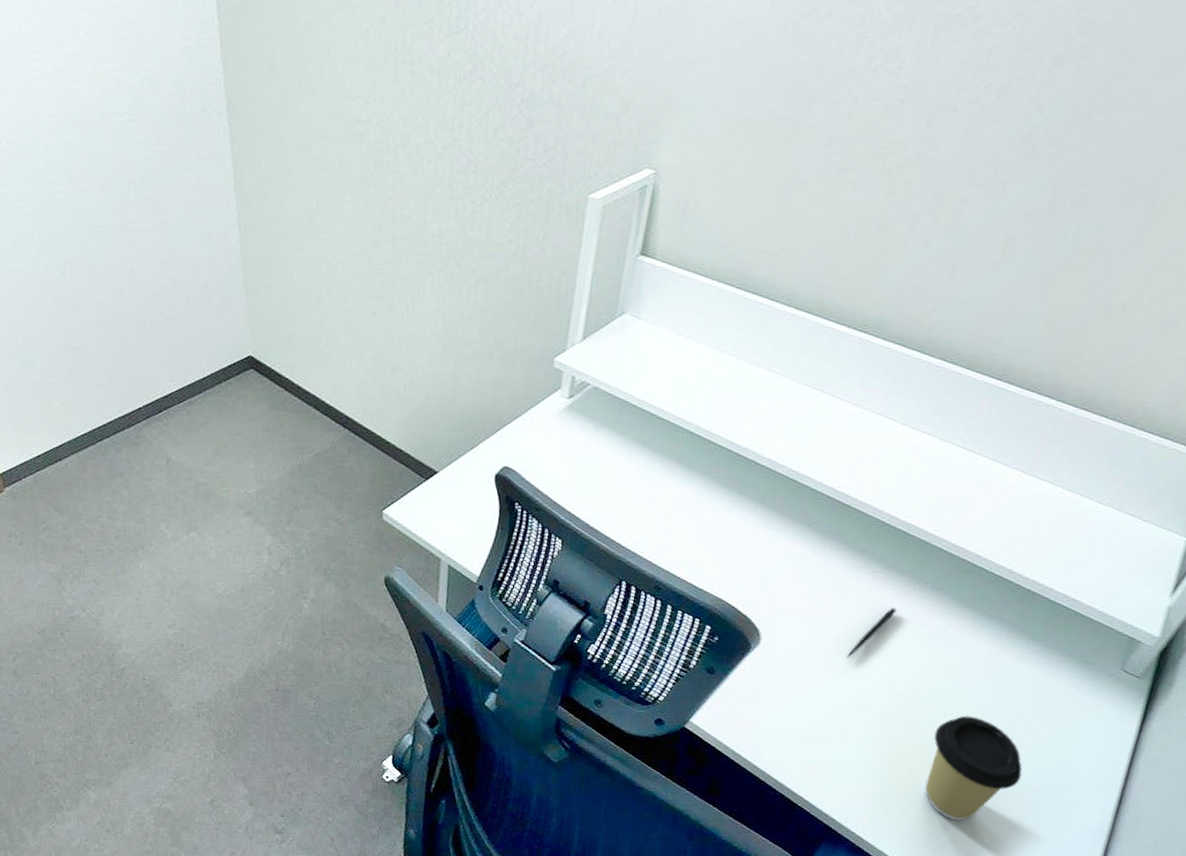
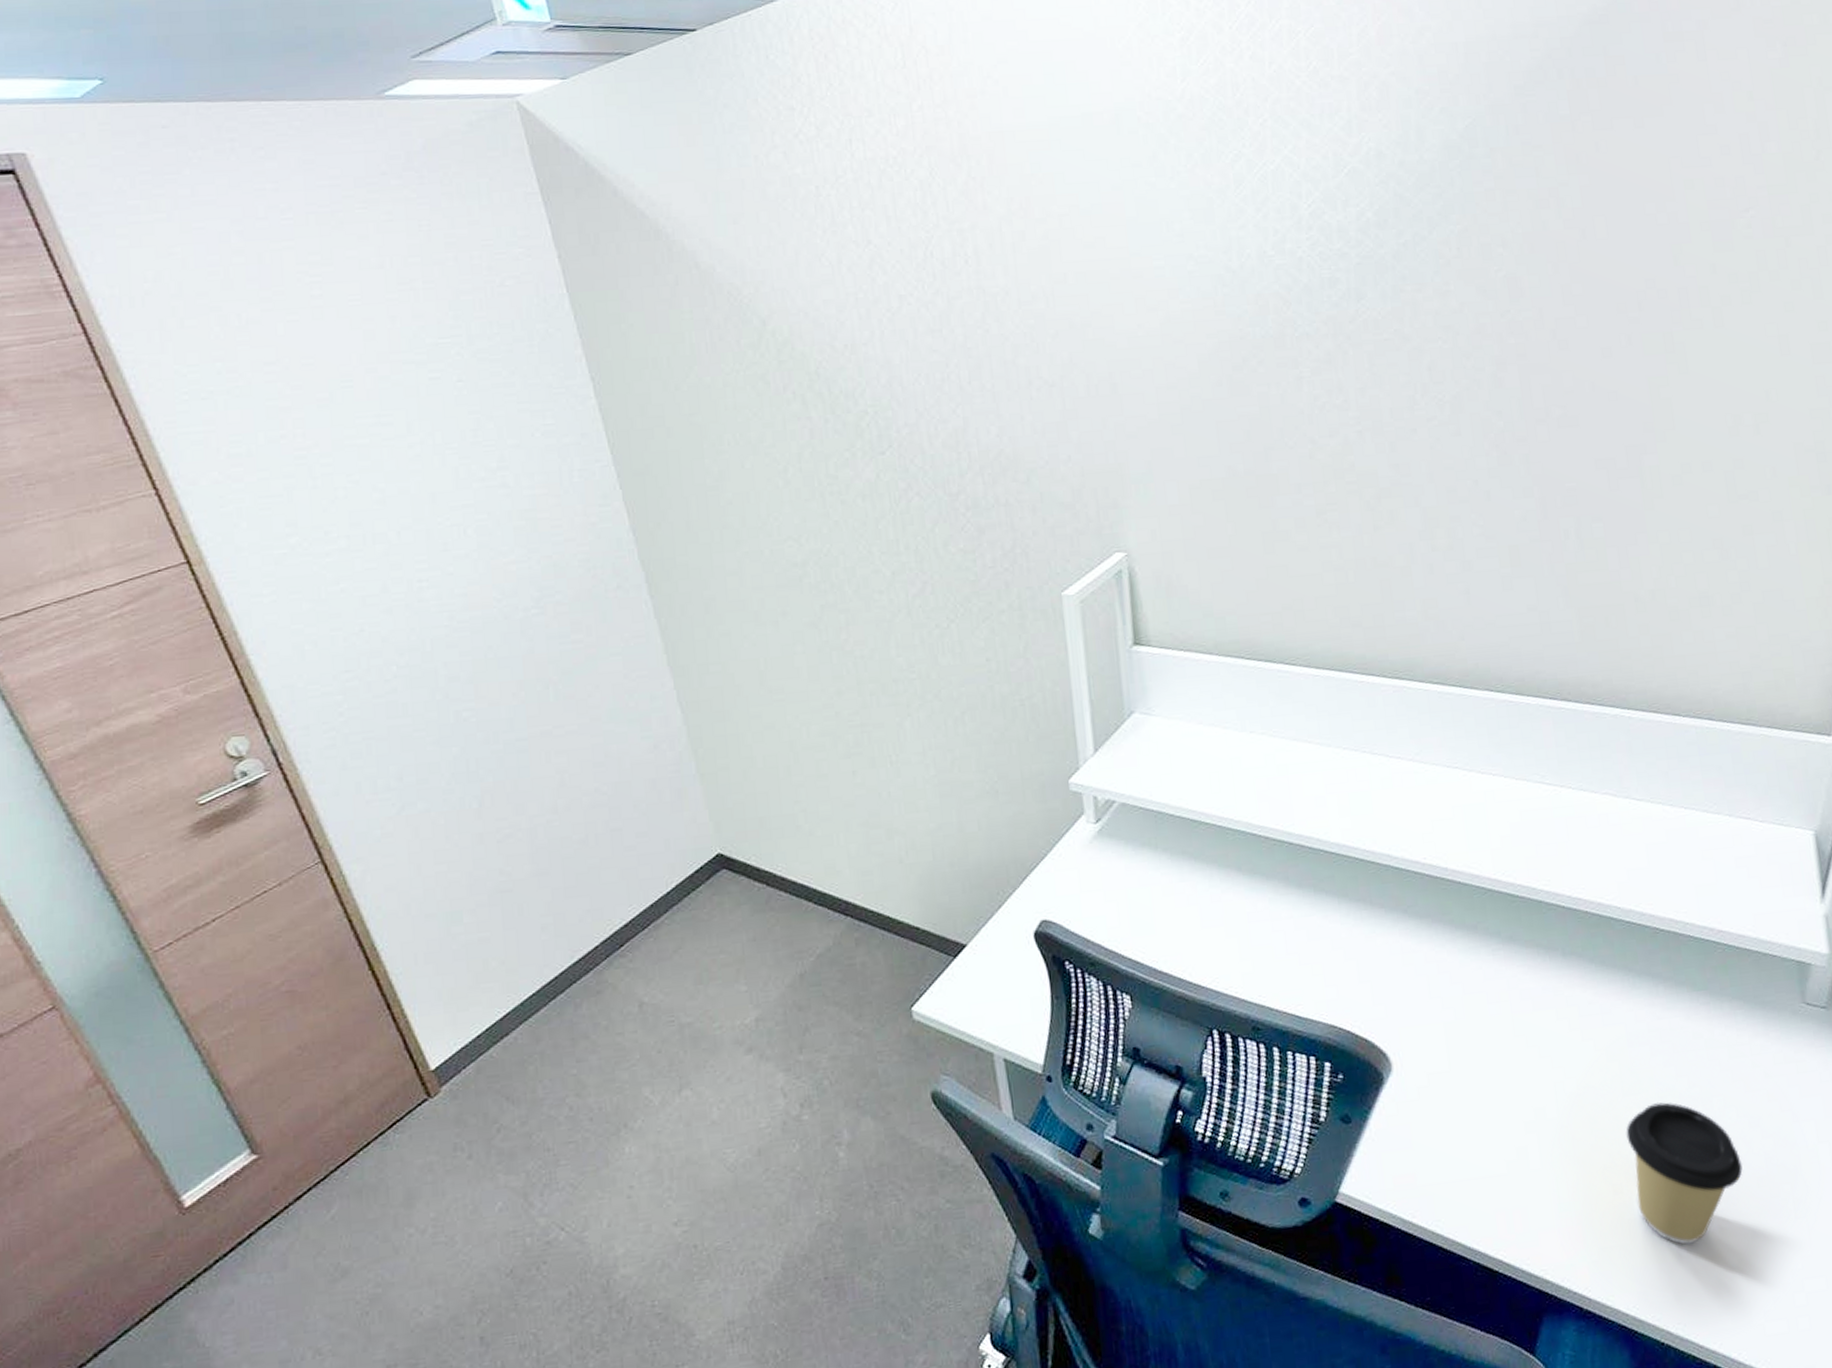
pen: present [846,607,897,658] -> none [1495,988,1534,1064]

